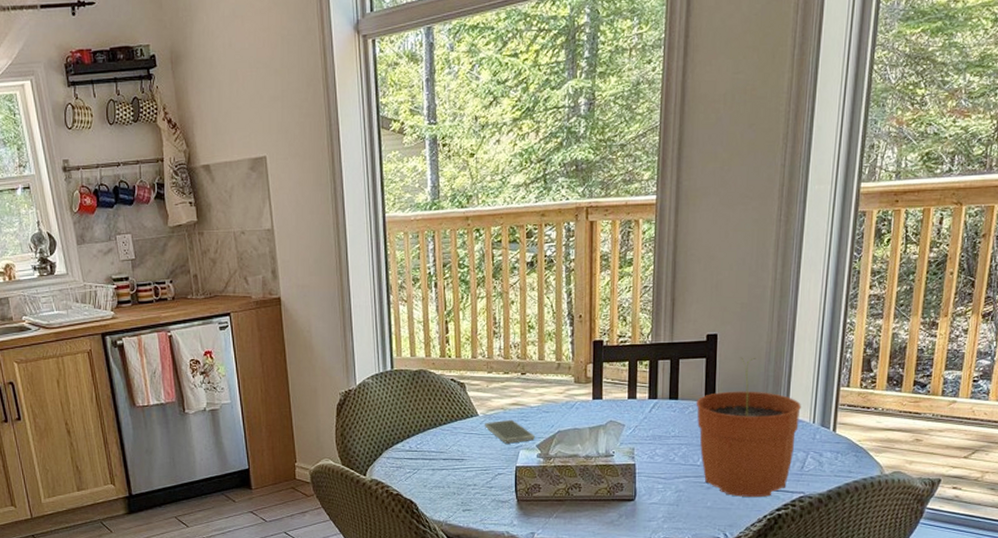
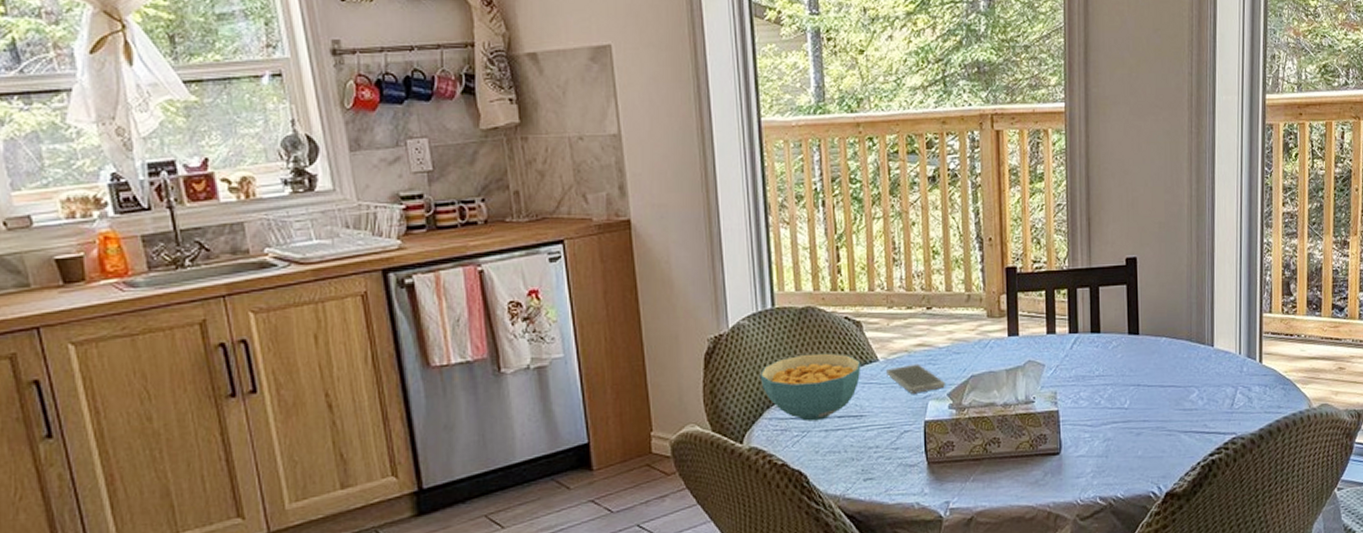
cereal bowl: none [380,407,464,462] -> present [760,353,861,422]
plant pot: present [696,357,801,497] -> none [1119,282,1226,443]

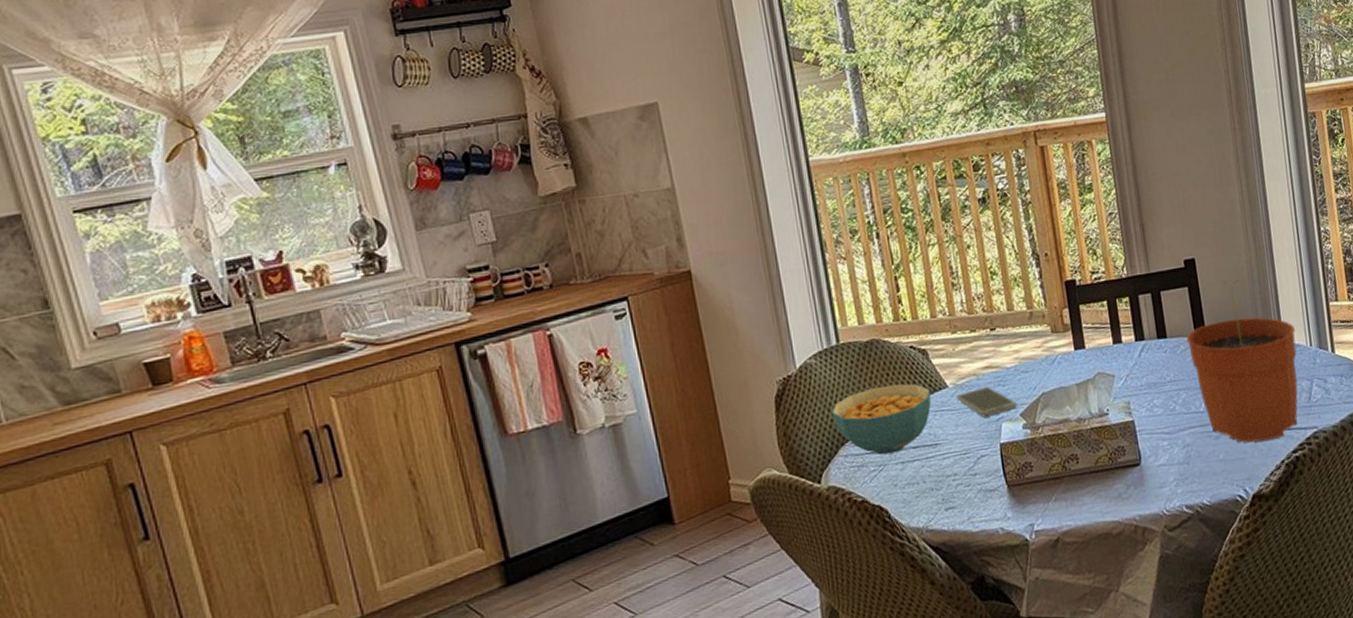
plant pot: none [1119,282,1226,443] -> present [1186,280,1298,443]

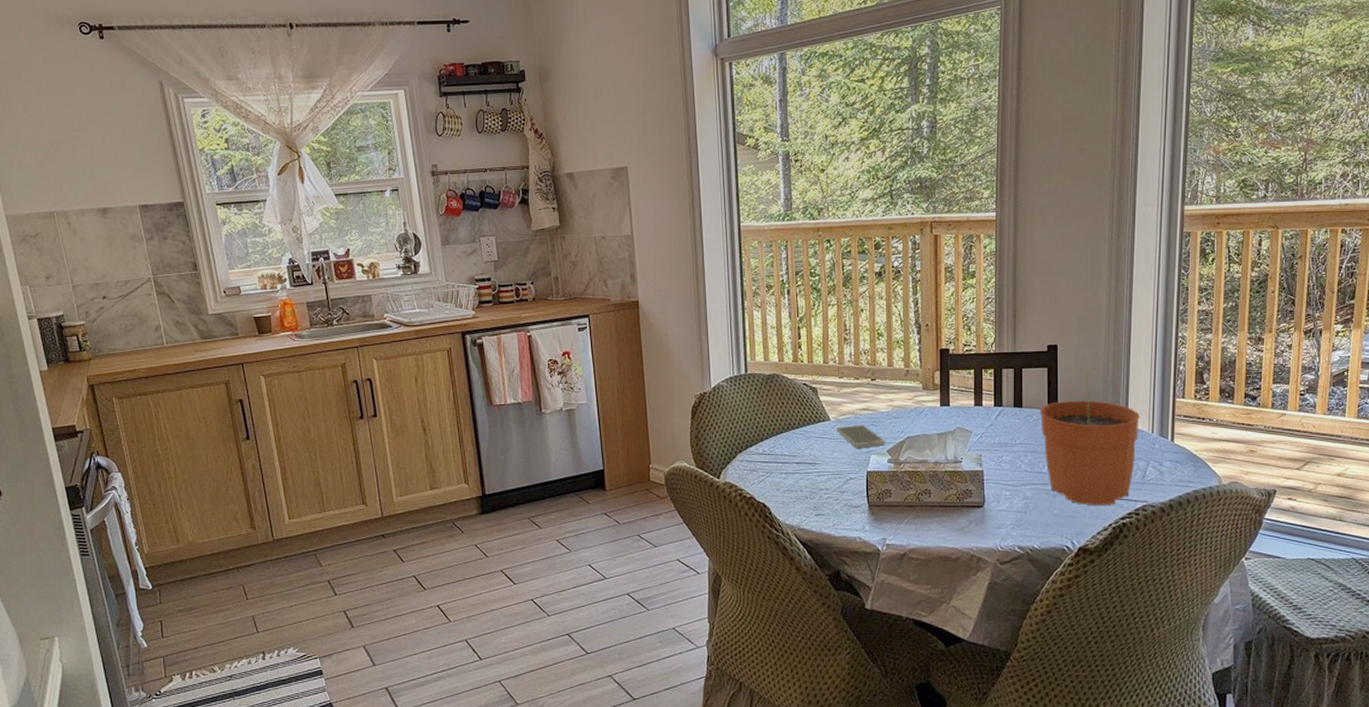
cereal bowl: present [831,383,931,455] -> none [734,411,816,465]

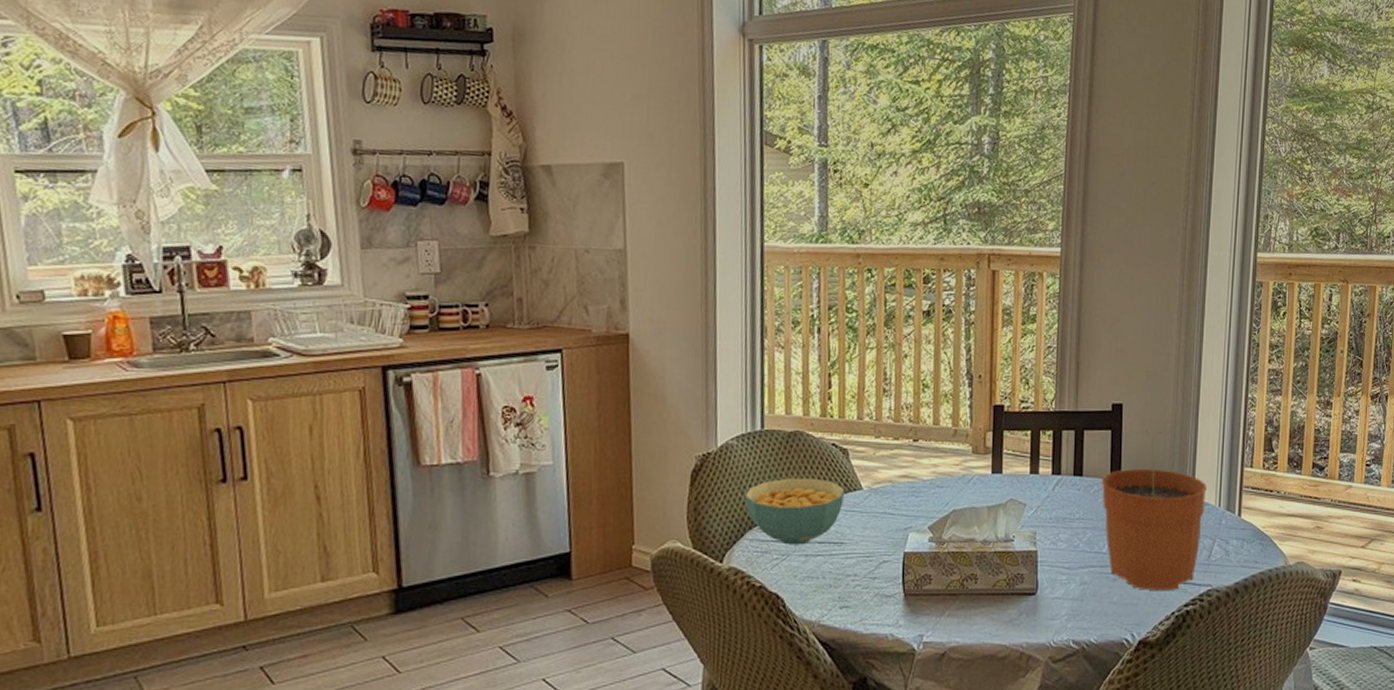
cereal bowl: none [734,411,816,465] -> present [744,477,845,545]
smartphone: present [836,424,885,448] -> none [869,494,927,524]

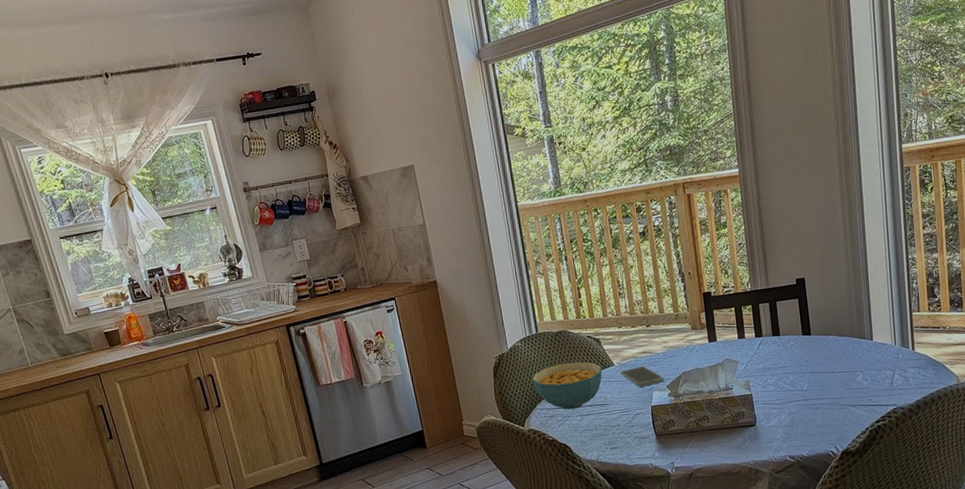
smartphone: none [869,494,927,524] -> present [621,365,664,387]
plant pot: present [1101,430,1207,590] -> none [795,295,883,414]

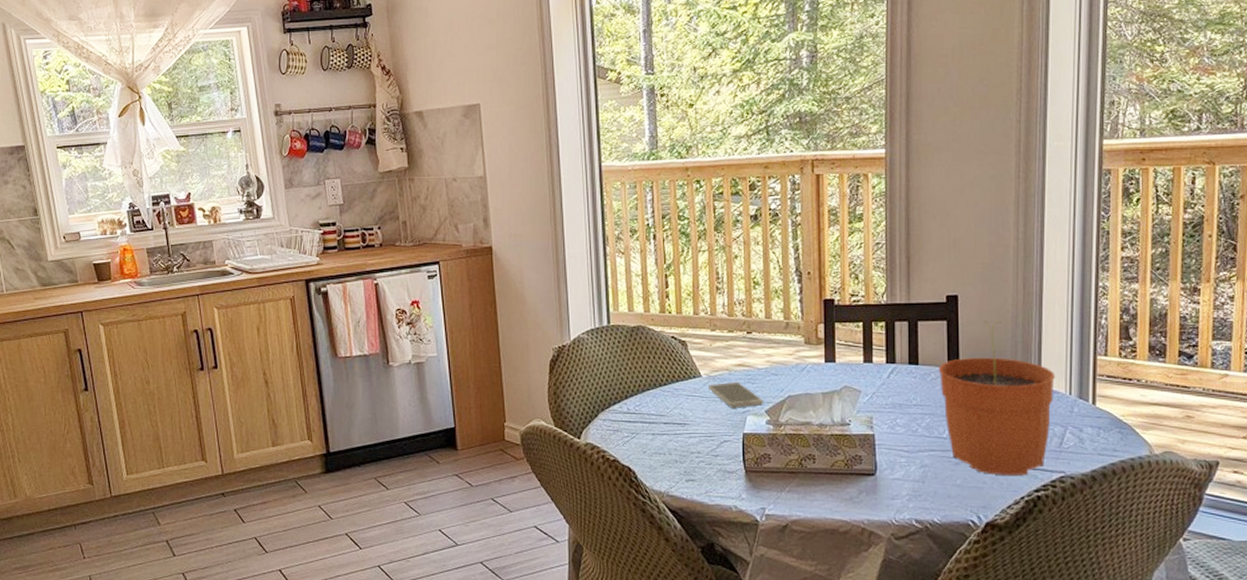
cereal bowl: present [532,361,602,410] -> none [596,366,686,425]
plant pot: none [795,295,883,414] -> present [938,320,1055,476]

